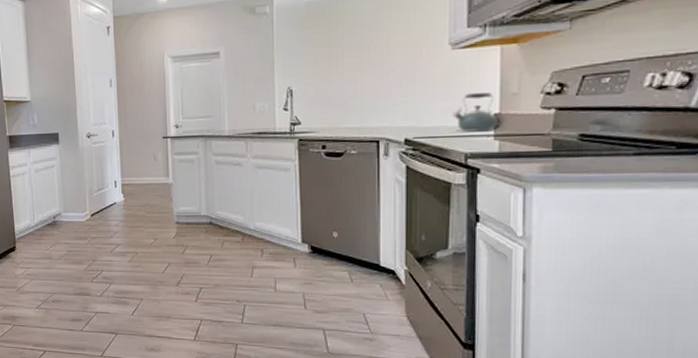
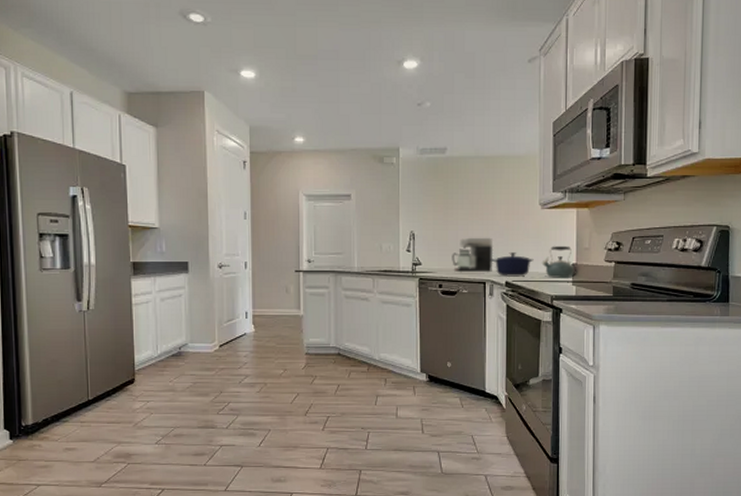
coffee maker: none [337,88,389,131] -> present [452,237,494,273]
cooking pot: none [386,103,442,133] -> present [491,251,534,277]

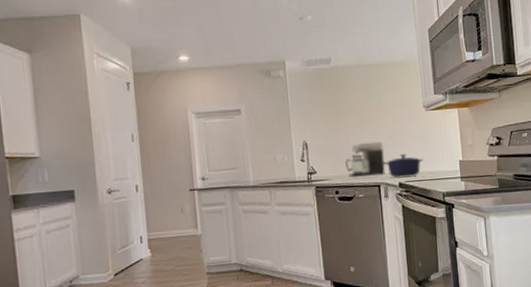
kettle: present [541,246,575,278] -> none [430,144,462,176]

